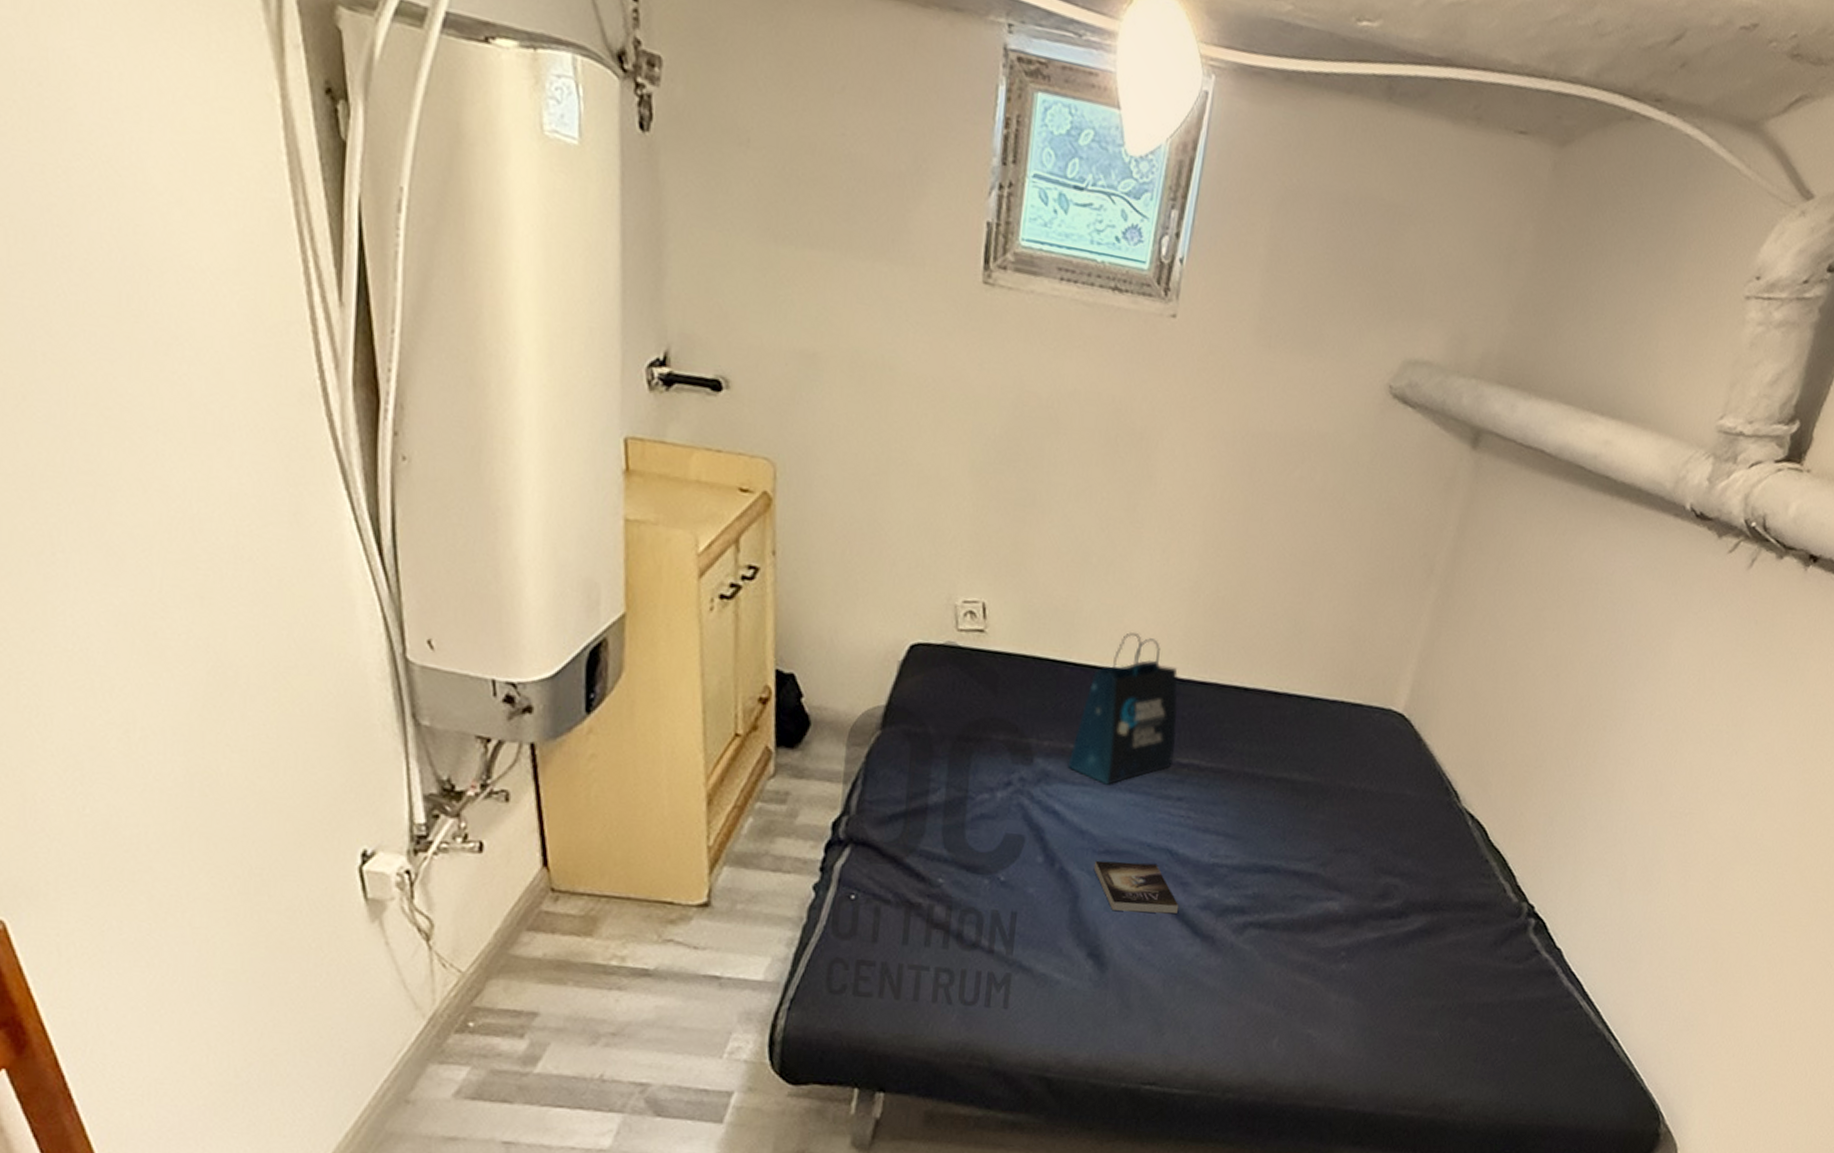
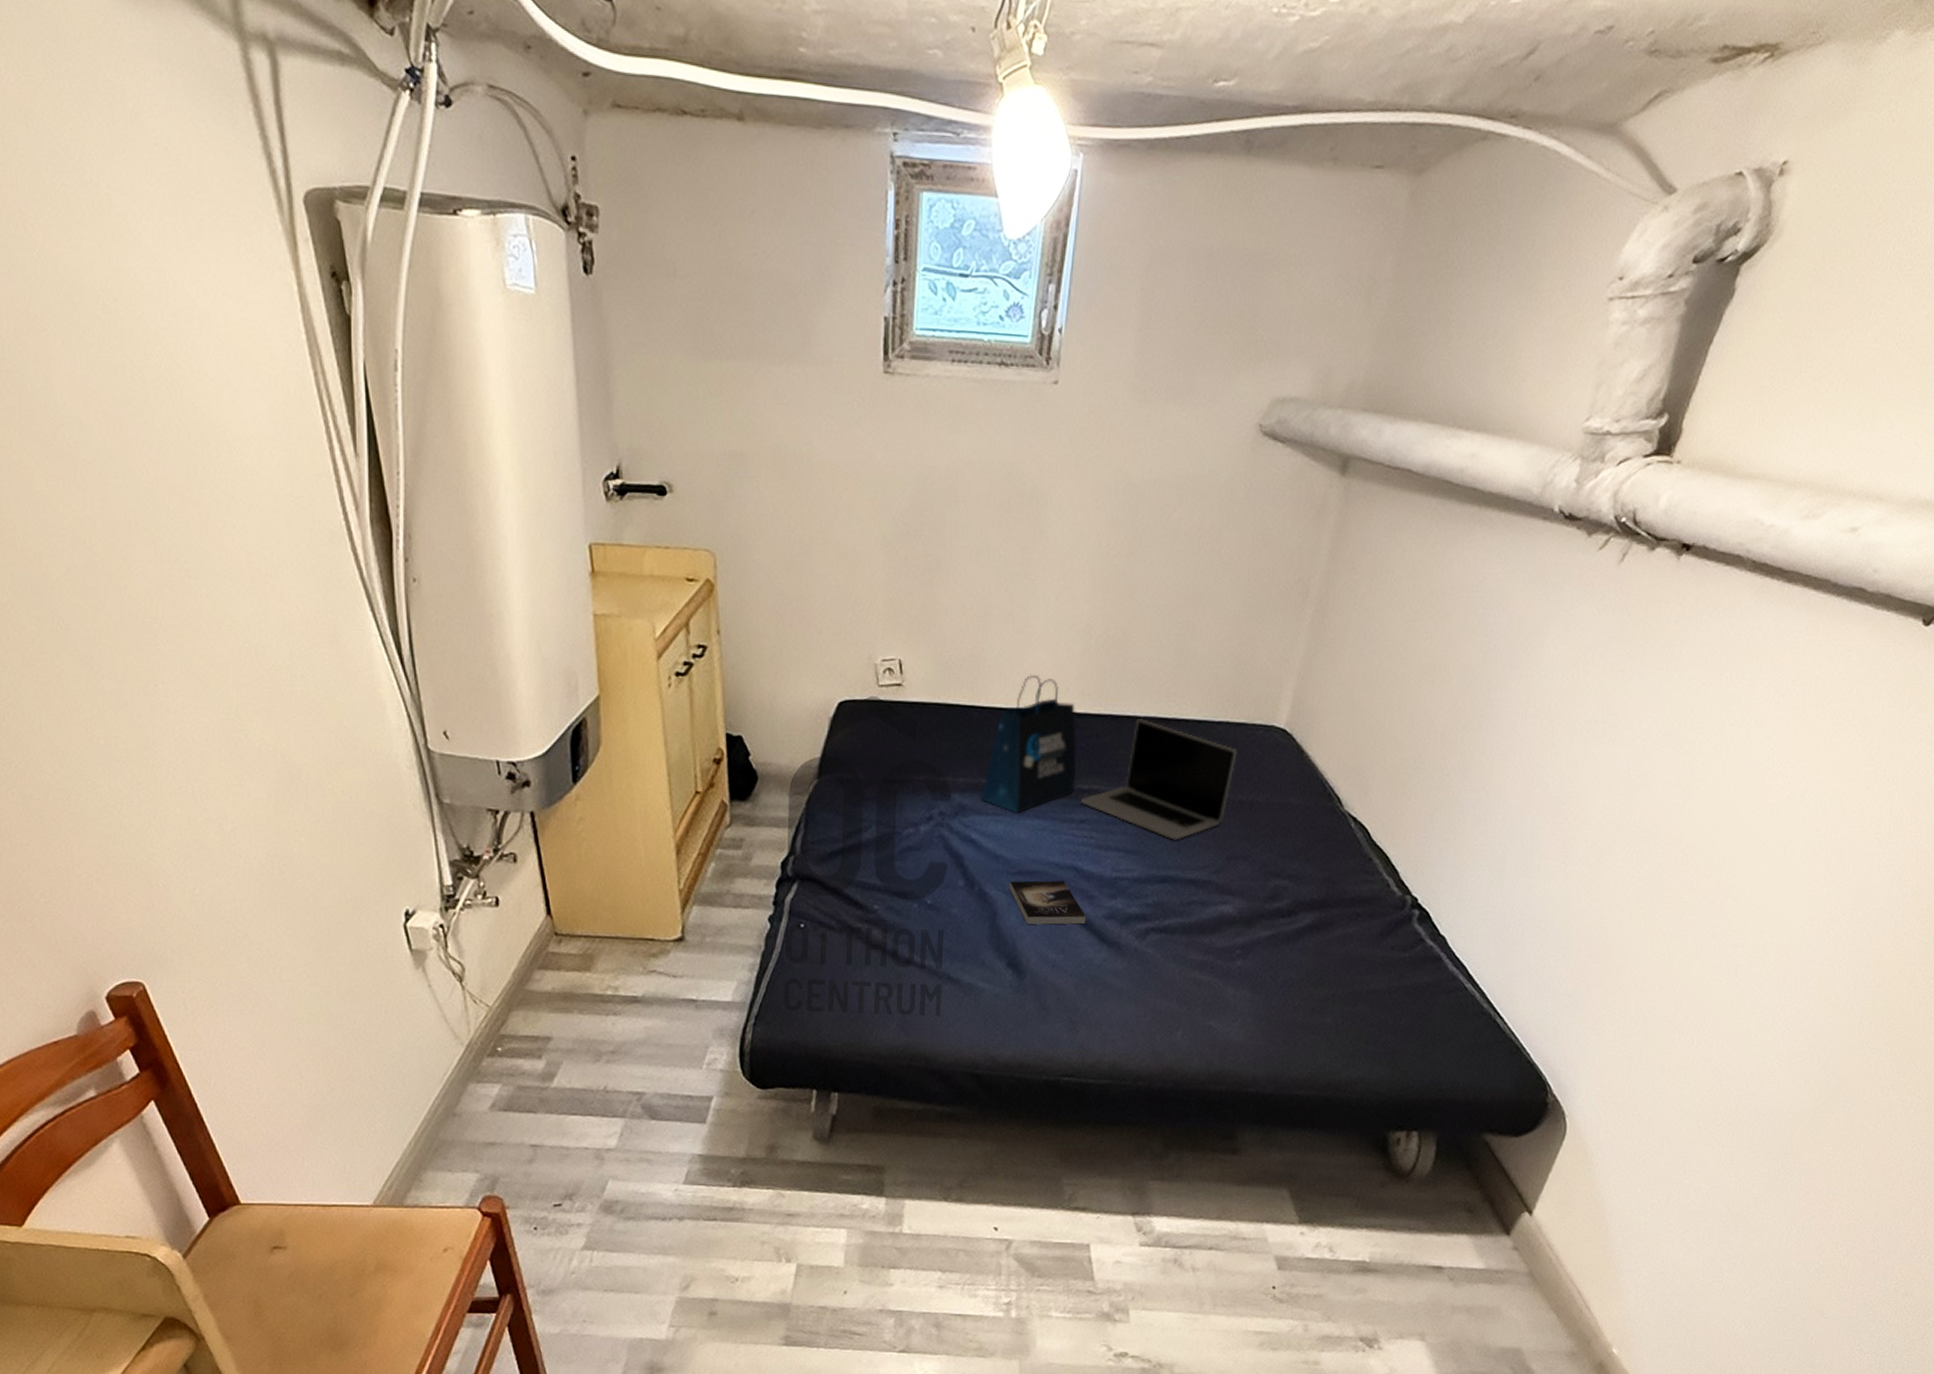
laptop: none [1178,690,1352,827] -> present [1080,719,1238,840]

